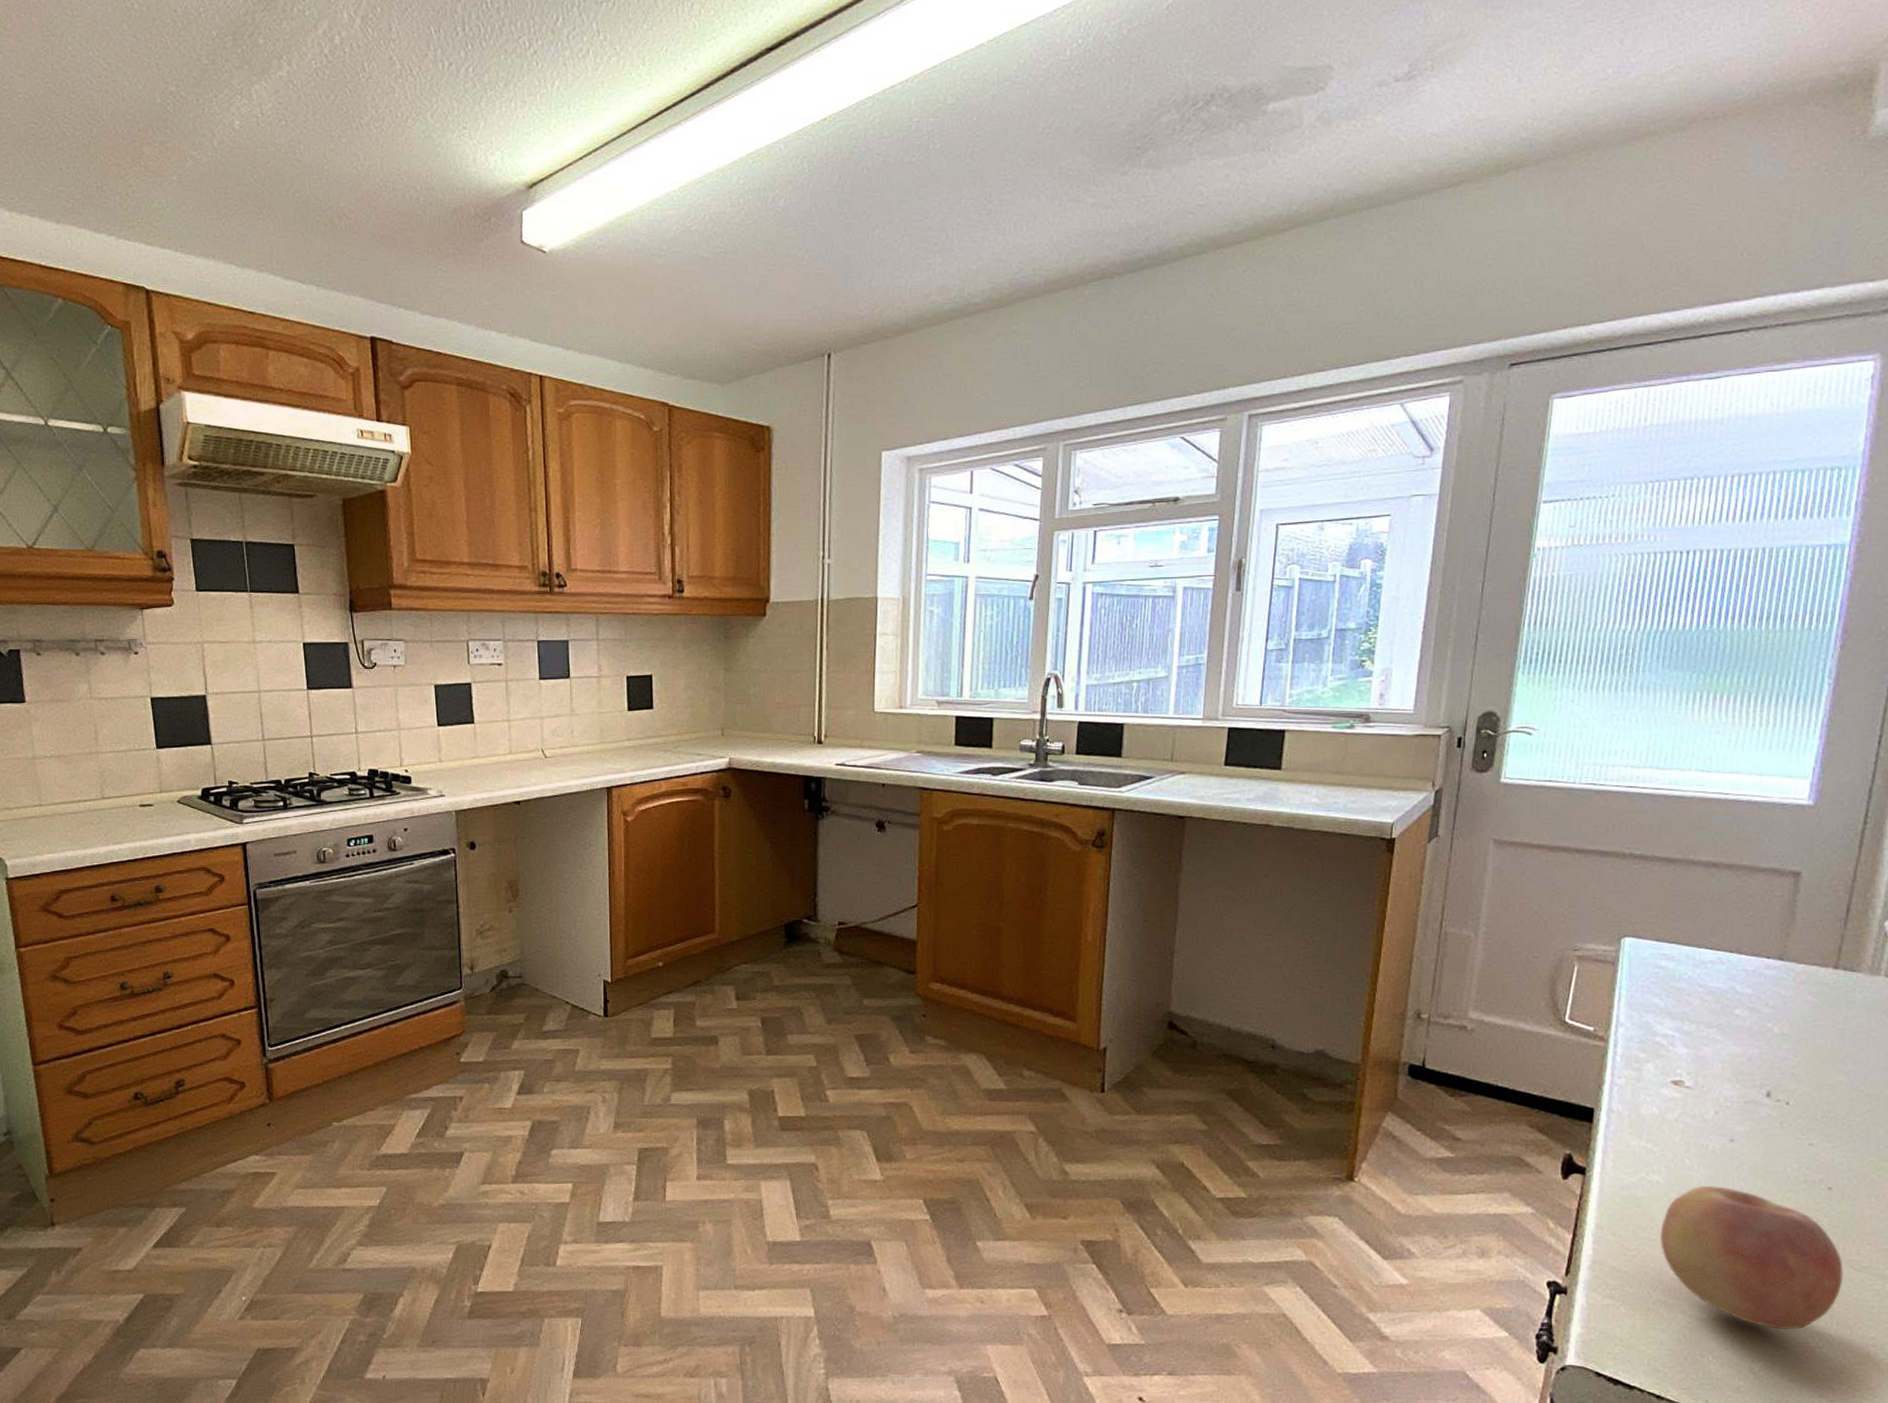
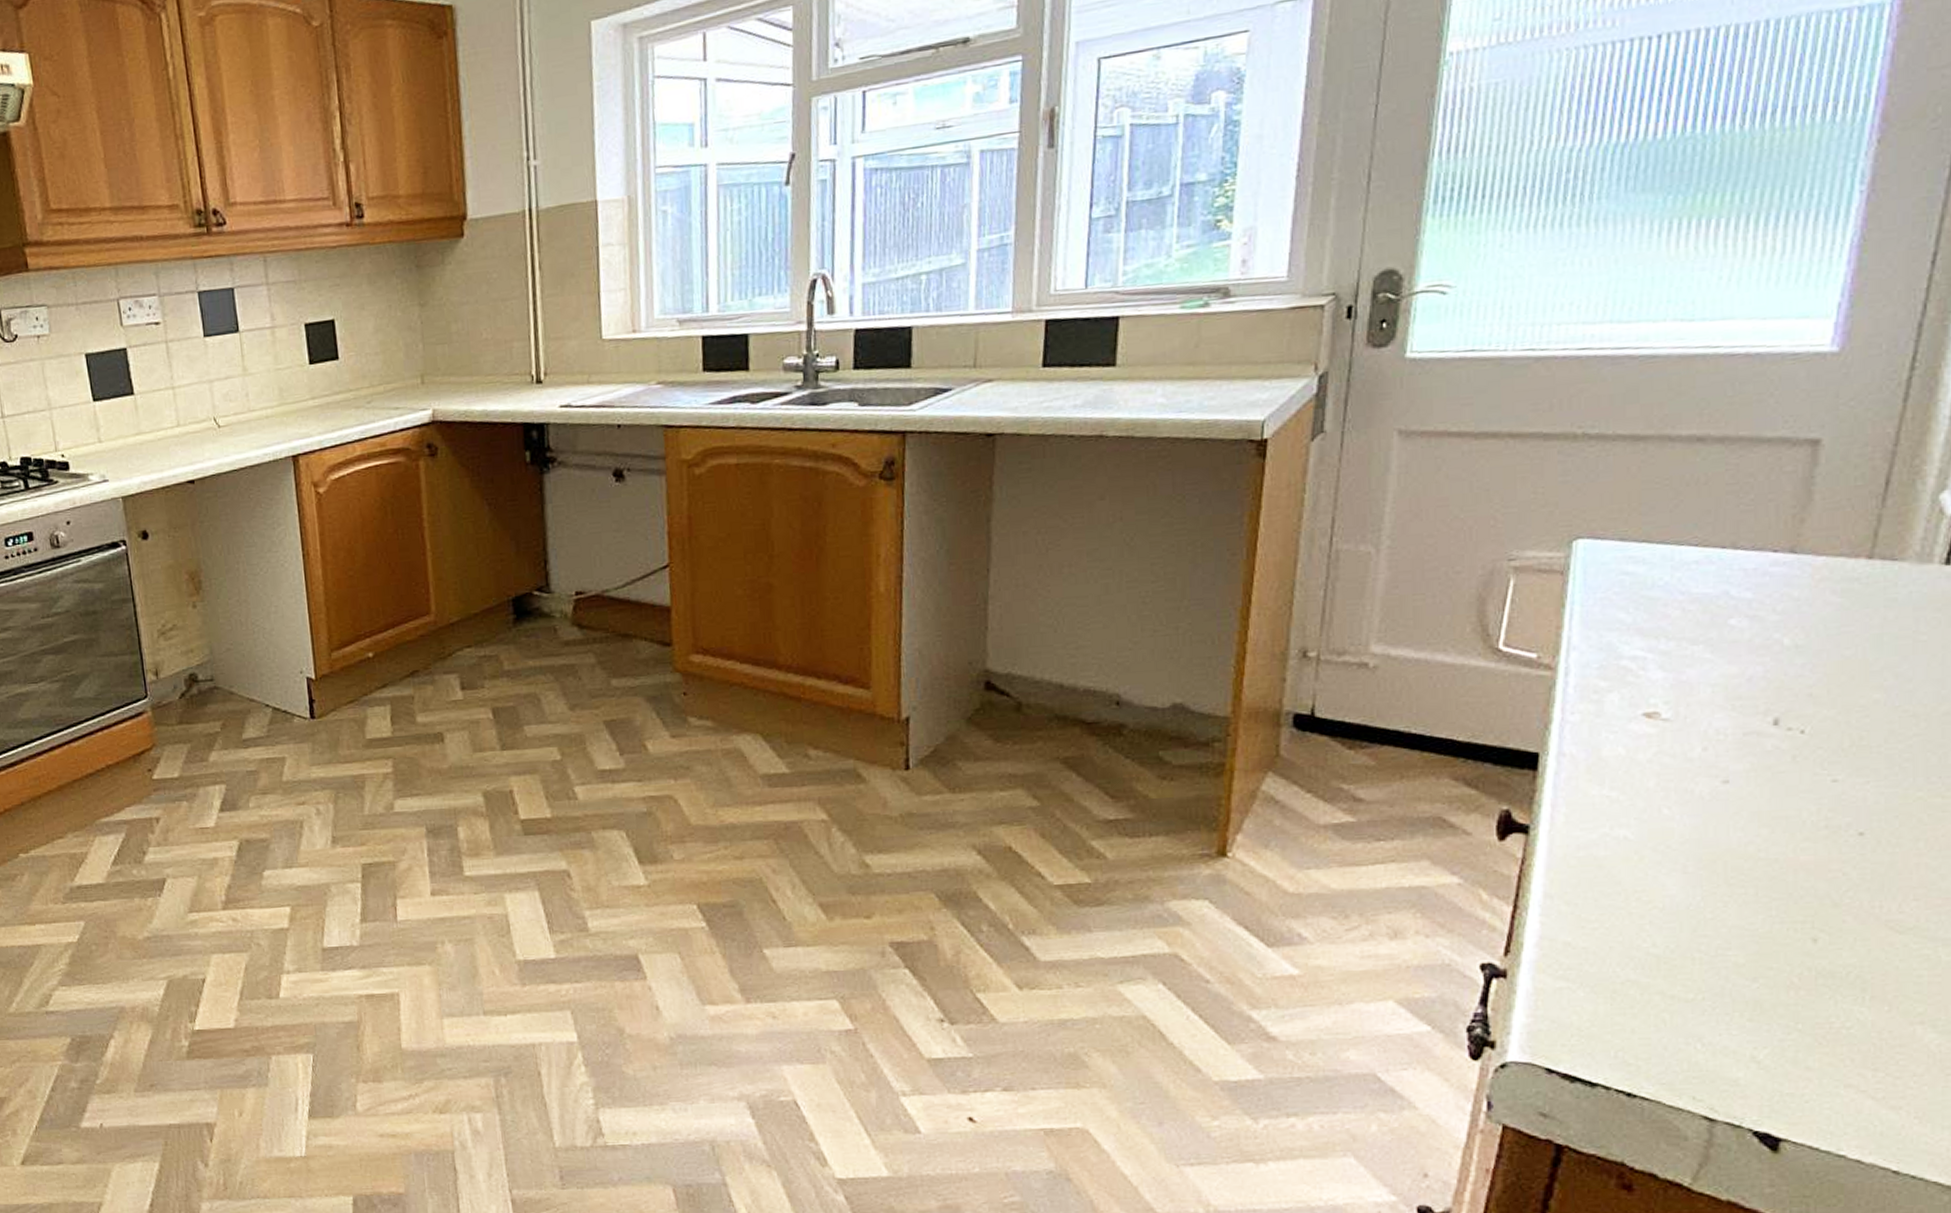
fruit: present [1660,1185,1843,1330] -> none [1630,839,1879,1009]

